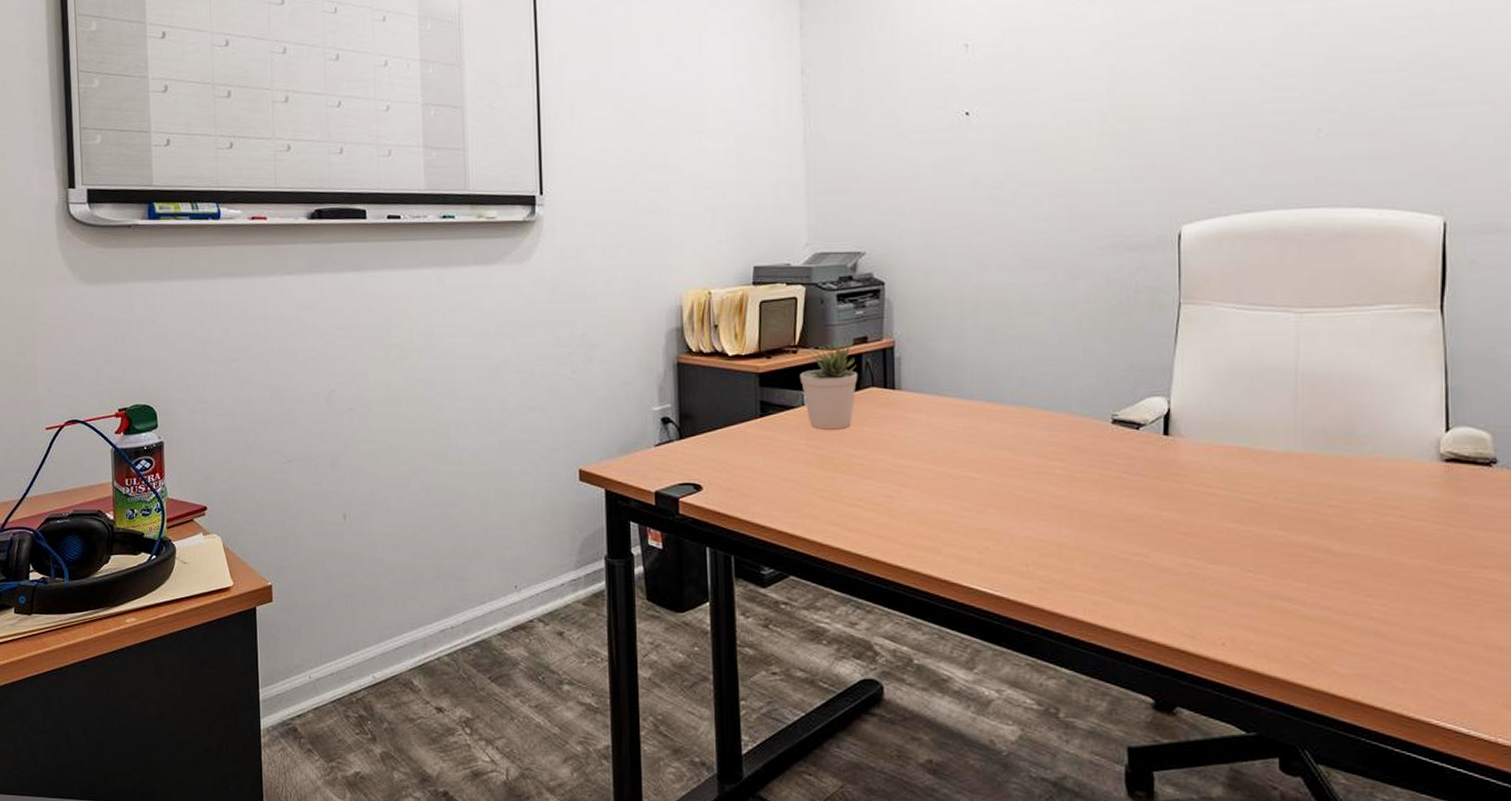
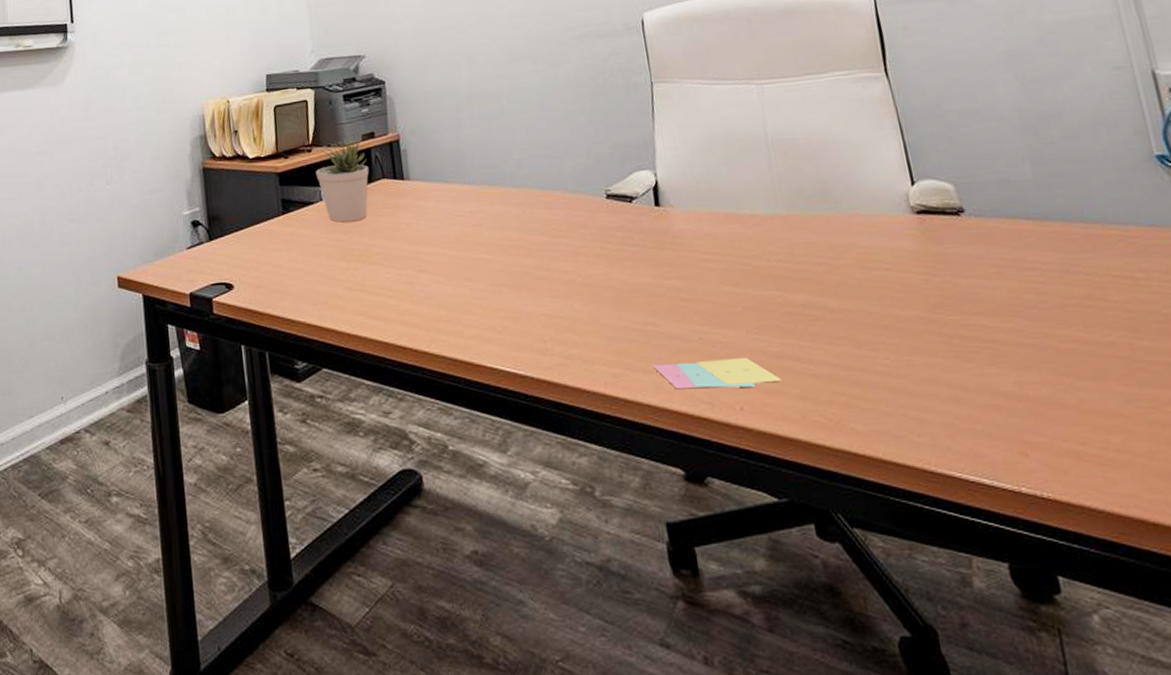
sticky notes: none [1136,594,1270,624] -> present [652,357,782,390]

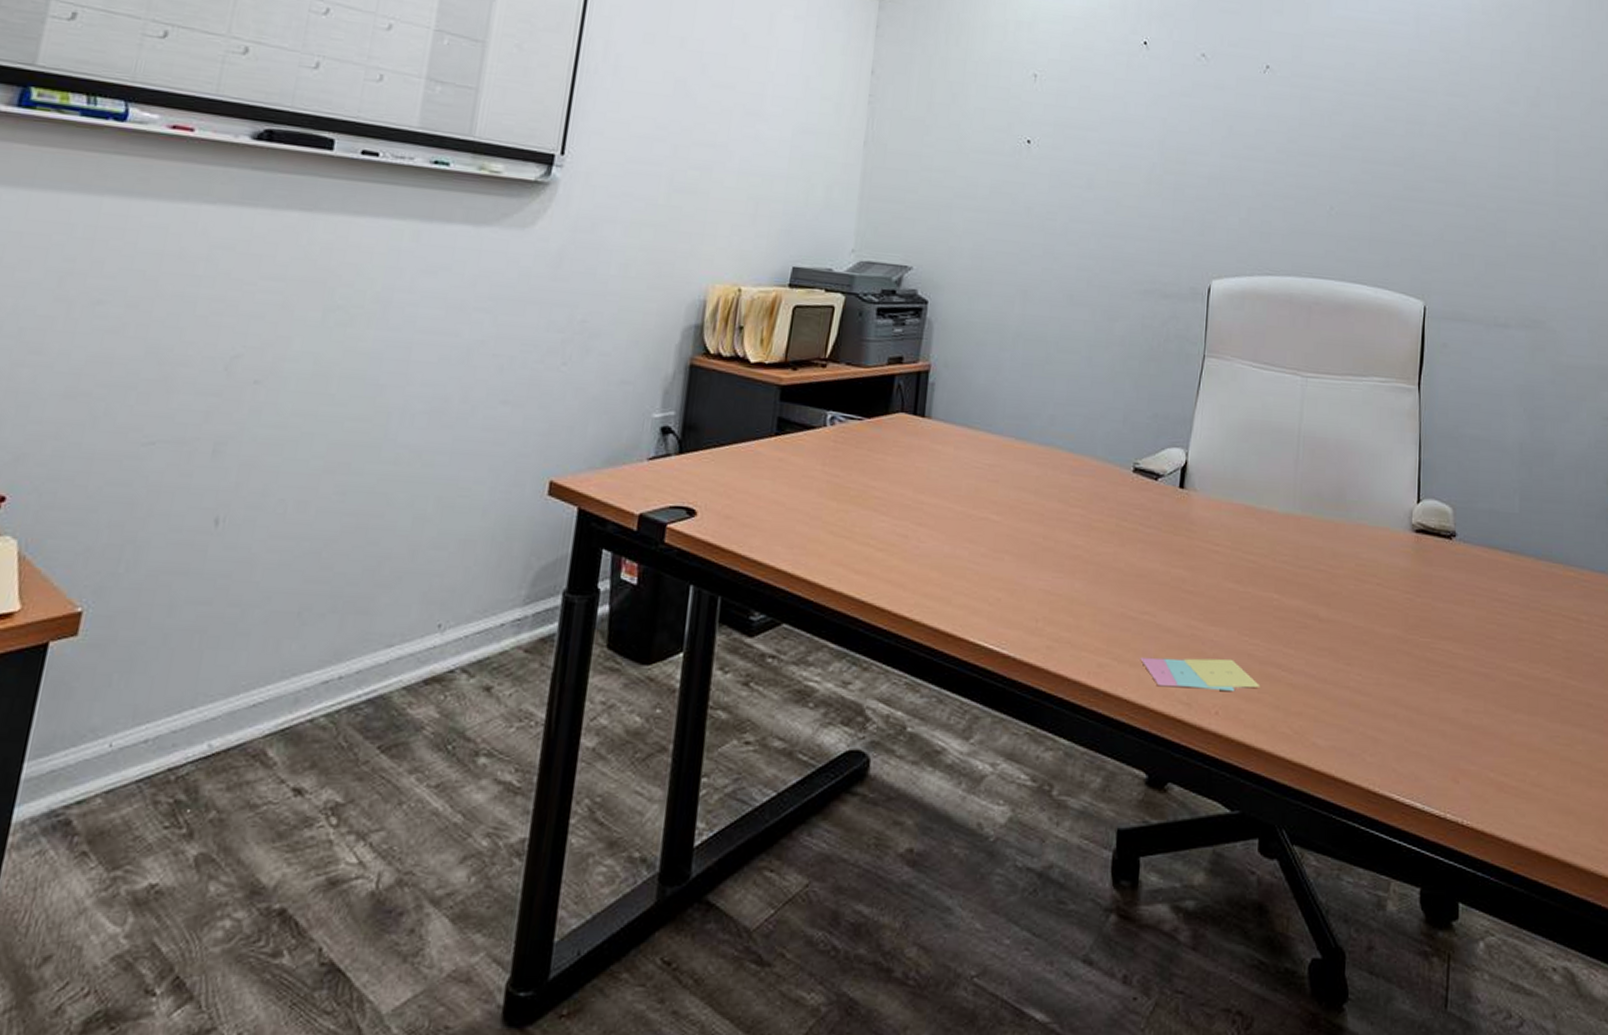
potted plant: present [315,135,369,223] -> none [825,356,888,457]

